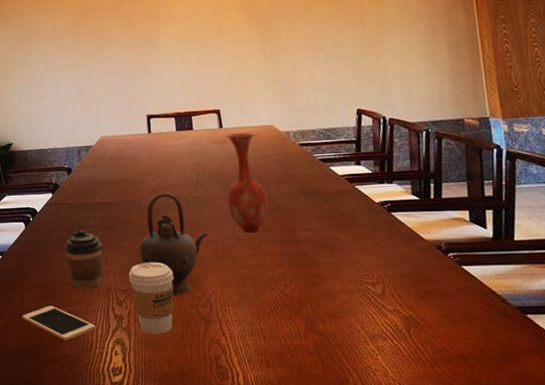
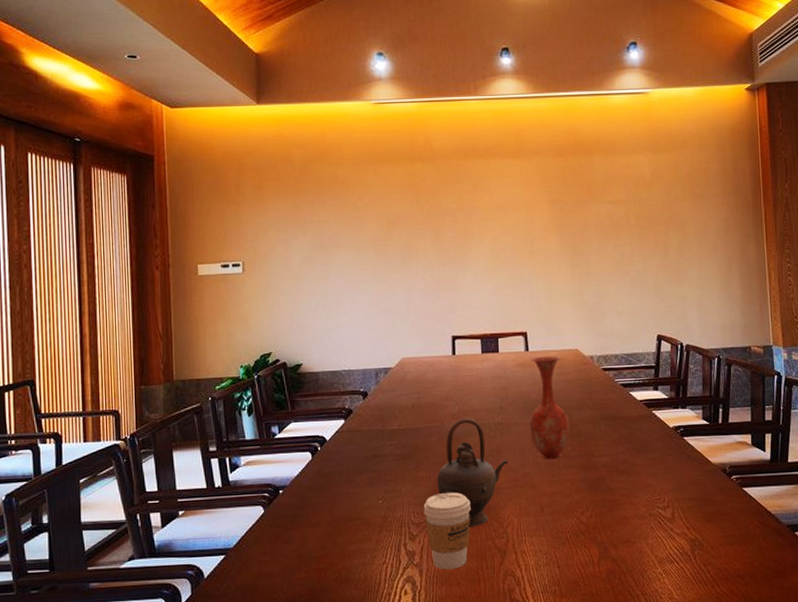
cell phone: present [22,305,95,341] -> none [303,544,384,582]
coffee cup: present [63,230,102,289] -> none [354,460,397,524]

